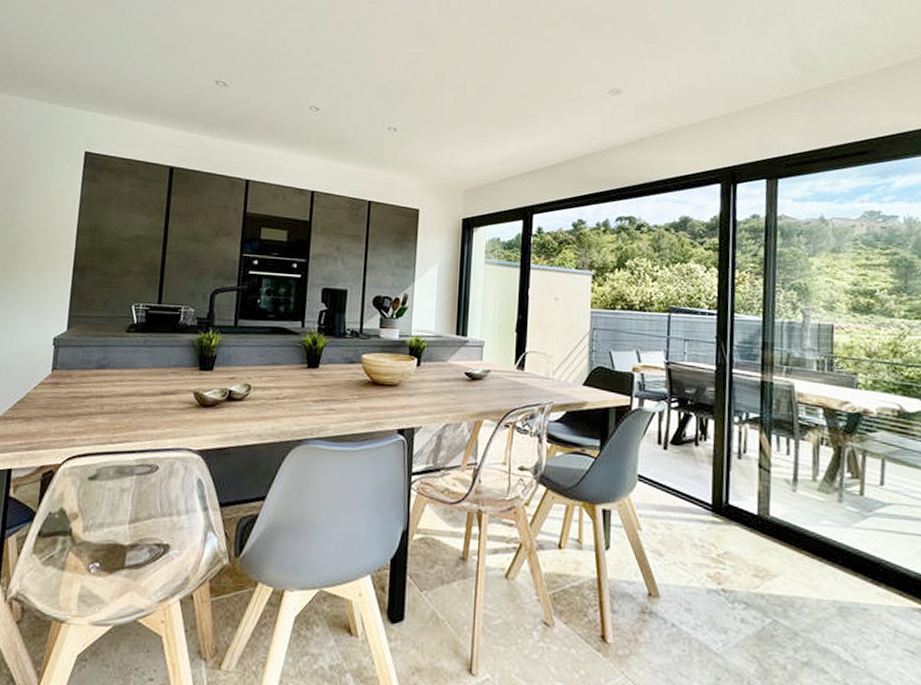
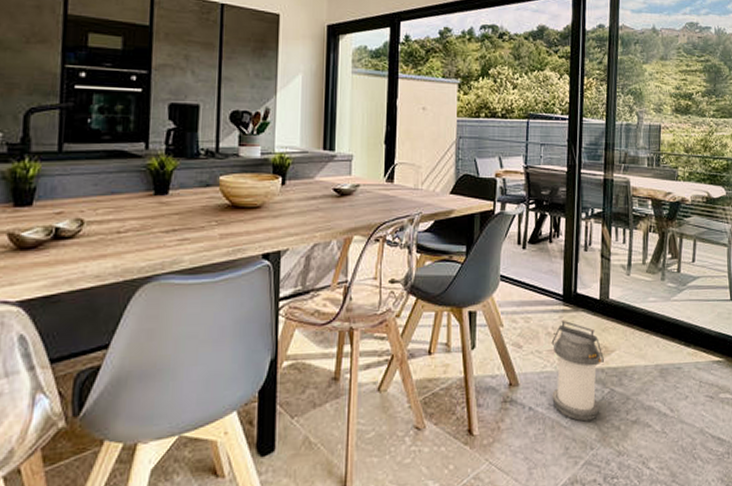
lantern: none [698,532,764,653] -> present [551,320,604,422]

